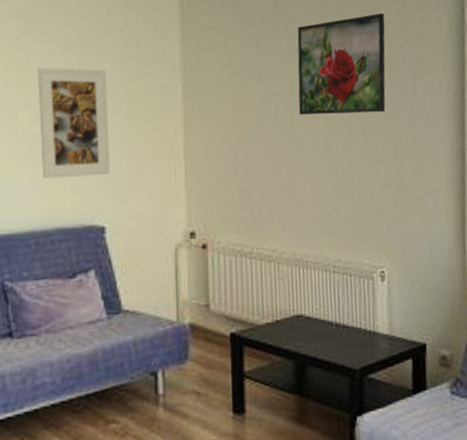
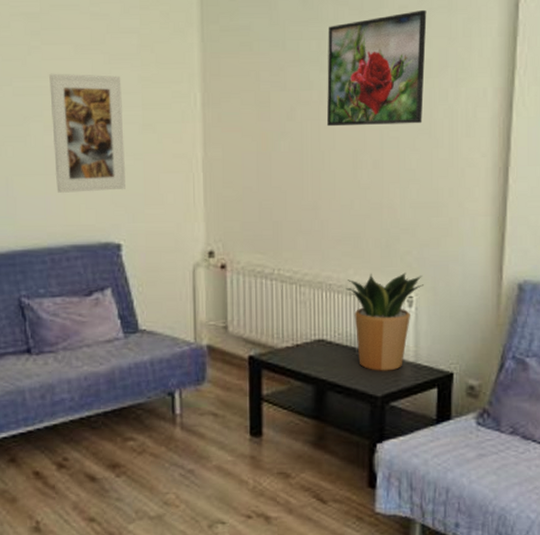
potted plant: none [321,249,394,345] -> present [345,272,424,371]

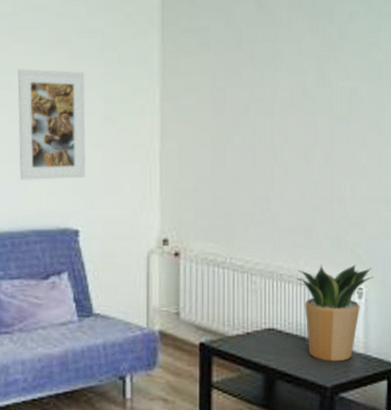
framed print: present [326,9,427,127] -> none [279,15,376,123]

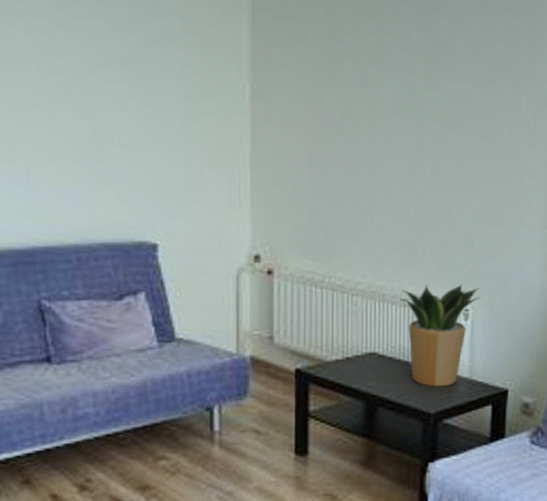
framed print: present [17,68,86,180] -> none [80,51,164,186]

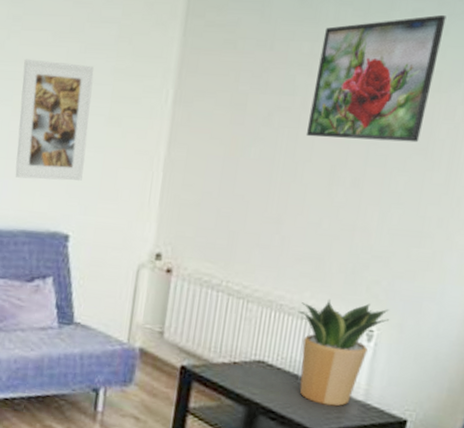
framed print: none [80,51,164,186] -> present [15,58,95,181]
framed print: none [383,11,489,130] -> present [305,14,447,143]

